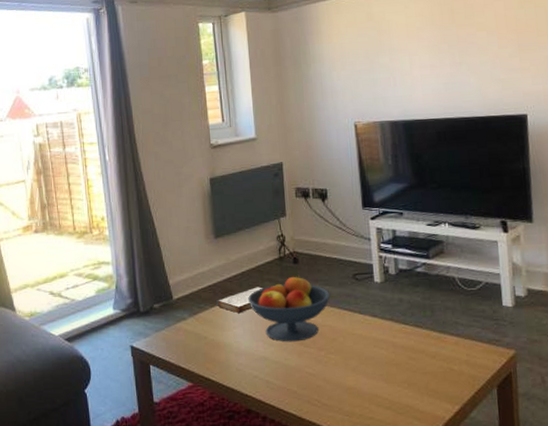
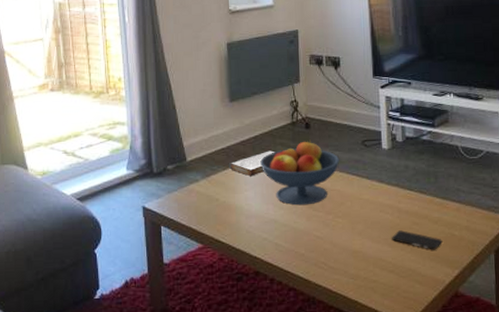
smartphone: none [387,366,441,386] -> present [392,230,443,250]

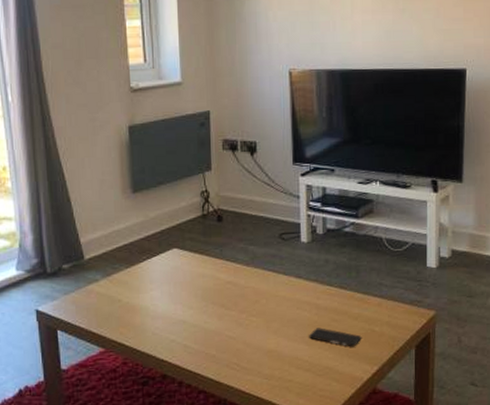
book: present [228,150,274,177] -> none [131,246,183,275]
fruit bowl: present [260,139,340,206] -> none [167,233,255,305]

